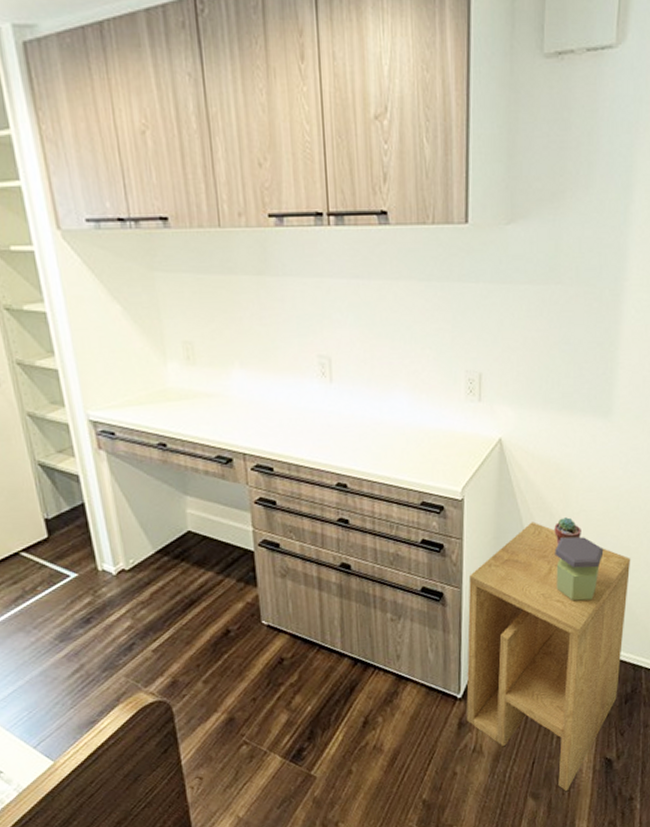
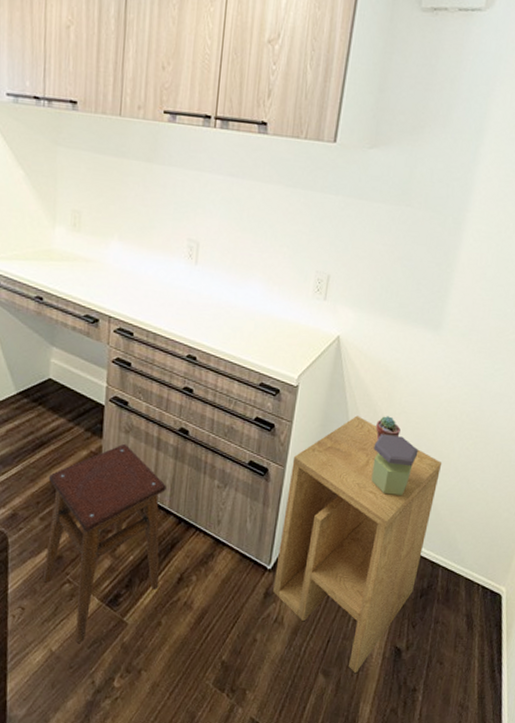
stool: none [206,588,344,805] -> present [42,443,167,643]

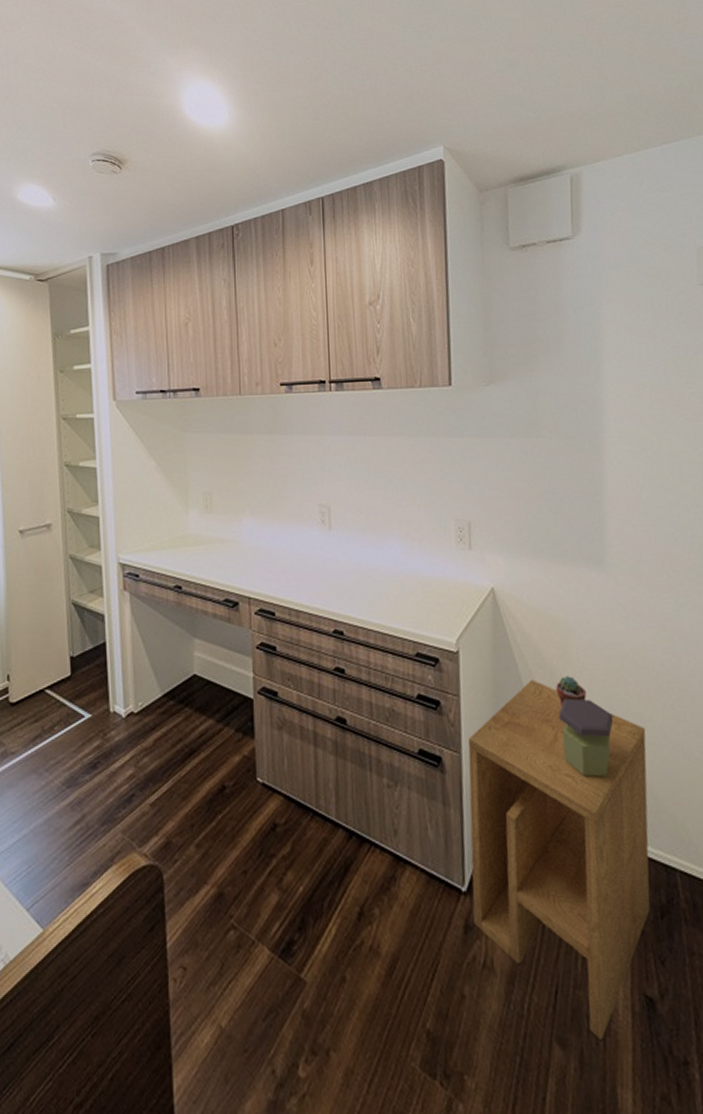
stool: present [42,443,167,643] -> none [202,742,337,1014]

